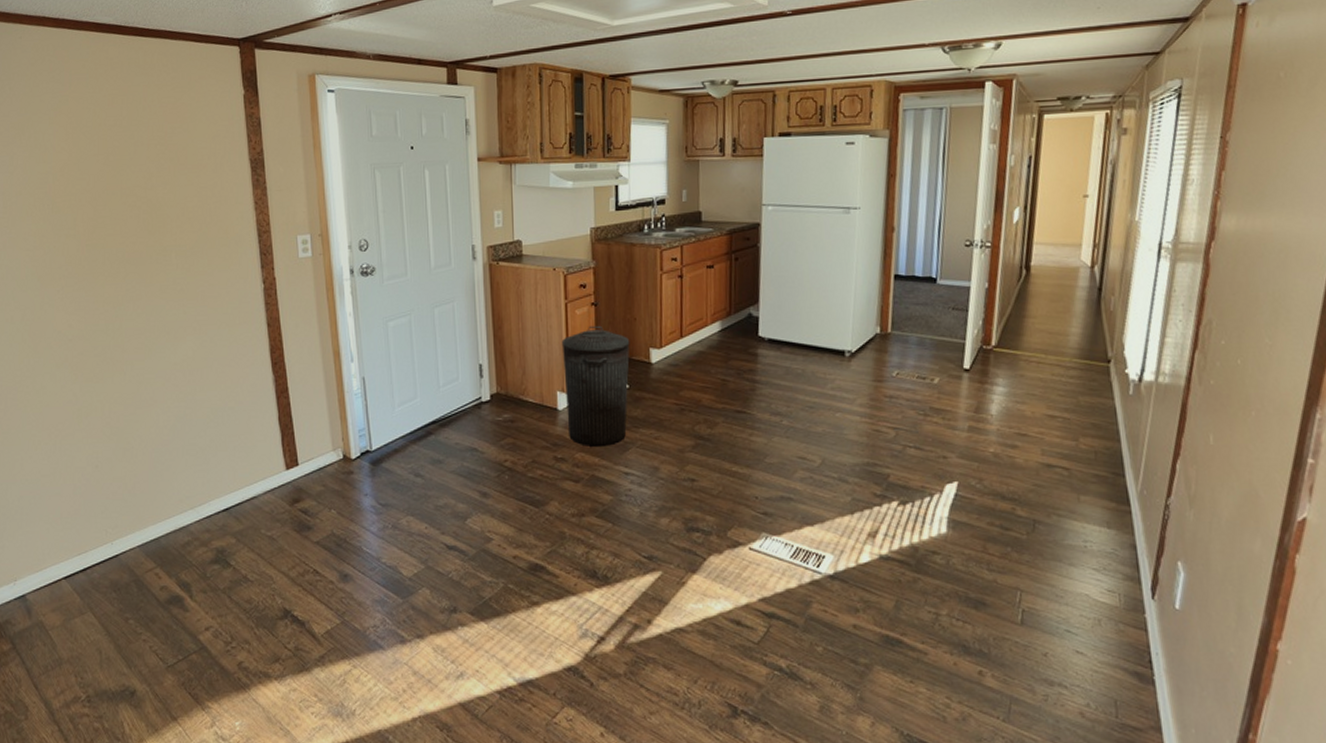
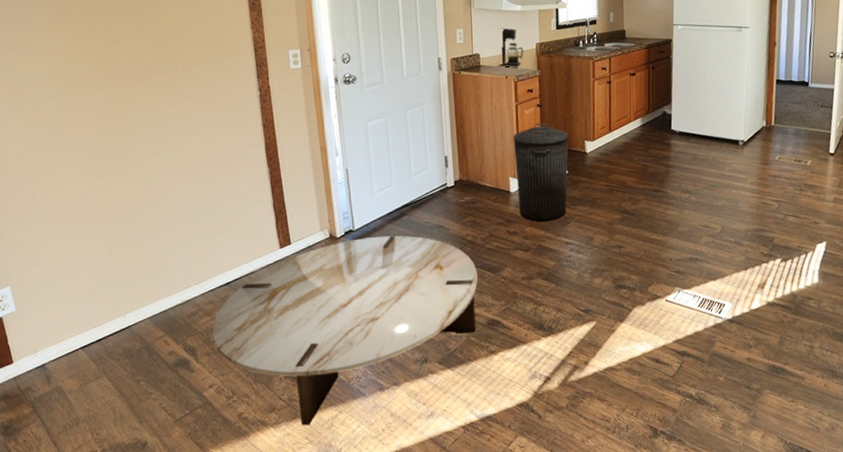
coffee table: none [209,458,517,681] -> present [212,235,478,426]
coffee maker: none [543,209,576,258] -> present [497,28,524,68]

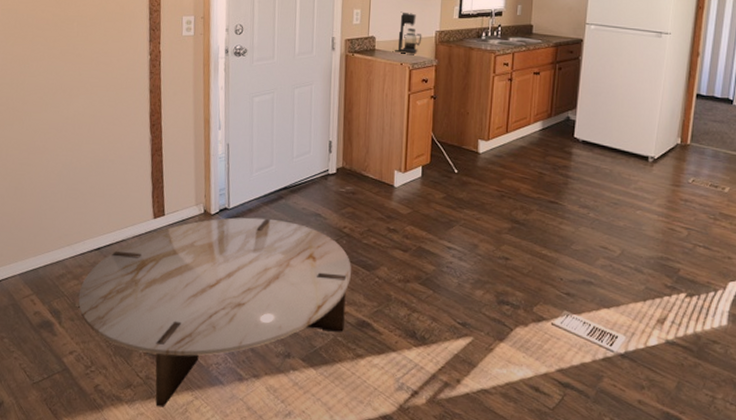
trash can: present [513,123,569,222] -> none [401,115,462,222]

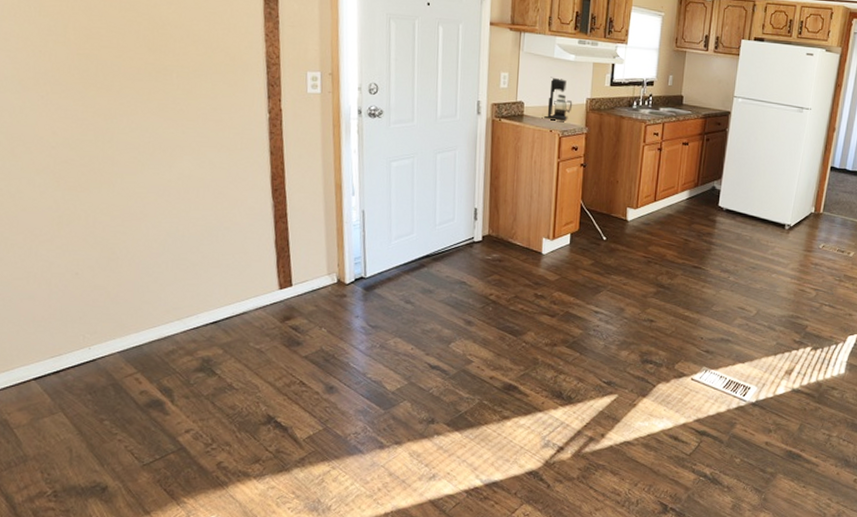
coffee table: present [78,217,351,408] -> none [193,286,498,480]

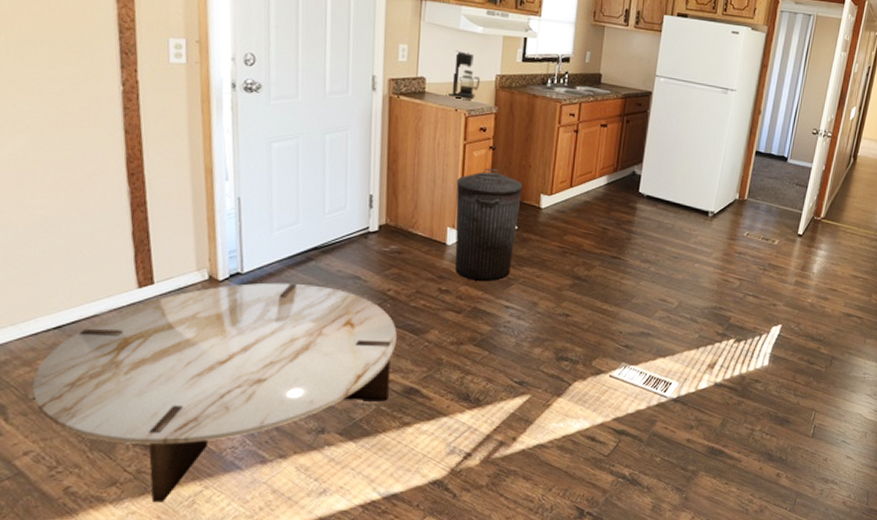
coffee table: none [193,286,498,480] -> present [32,282,397,503]
trash can: none [549,183,611,288] -> present [455,168,523,281]

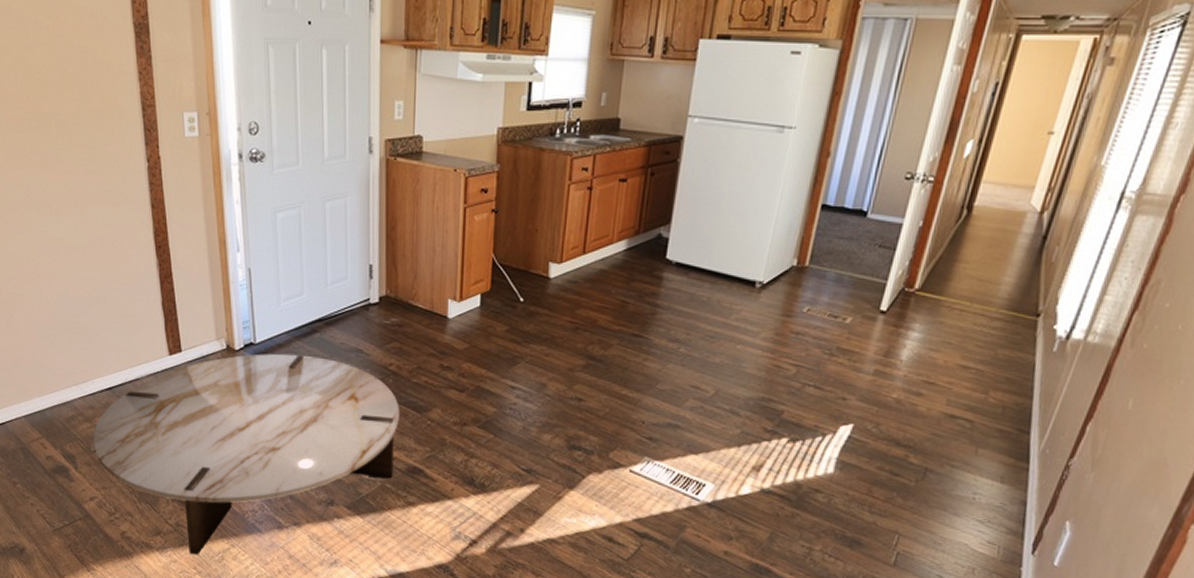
coffee maker: present [446,50,481,101] -> none [444,103,481,159]
trash can: present [455,168,523,281] -> none [456,233,529,359]

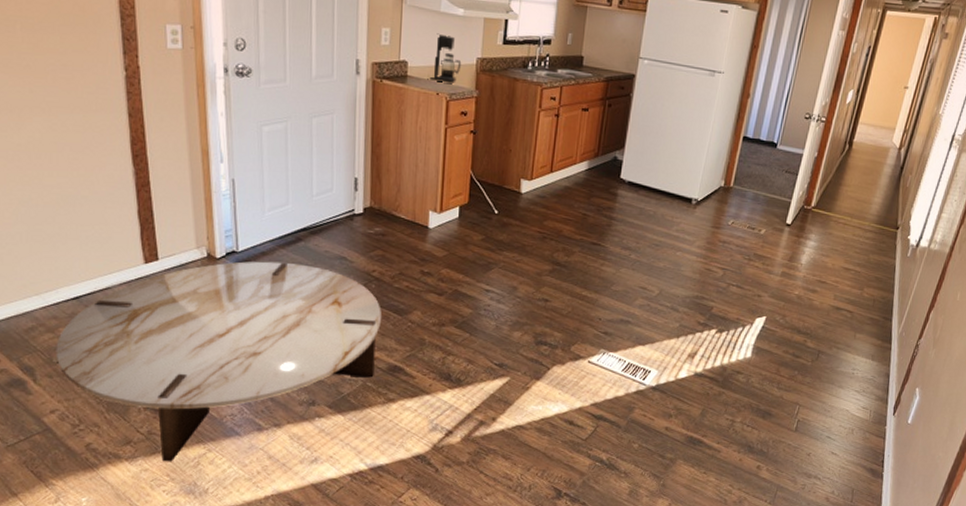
coffee maker: none [444,103,481,159] -> present [427,33,462,85]

